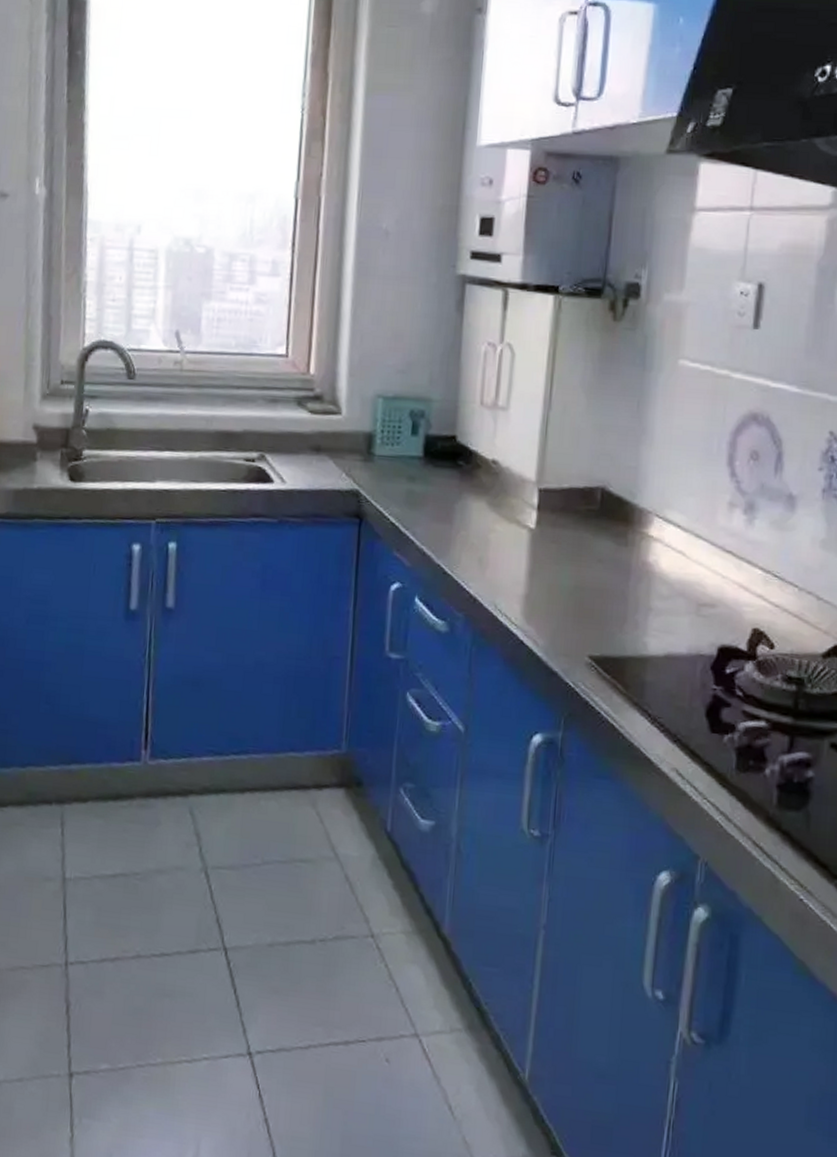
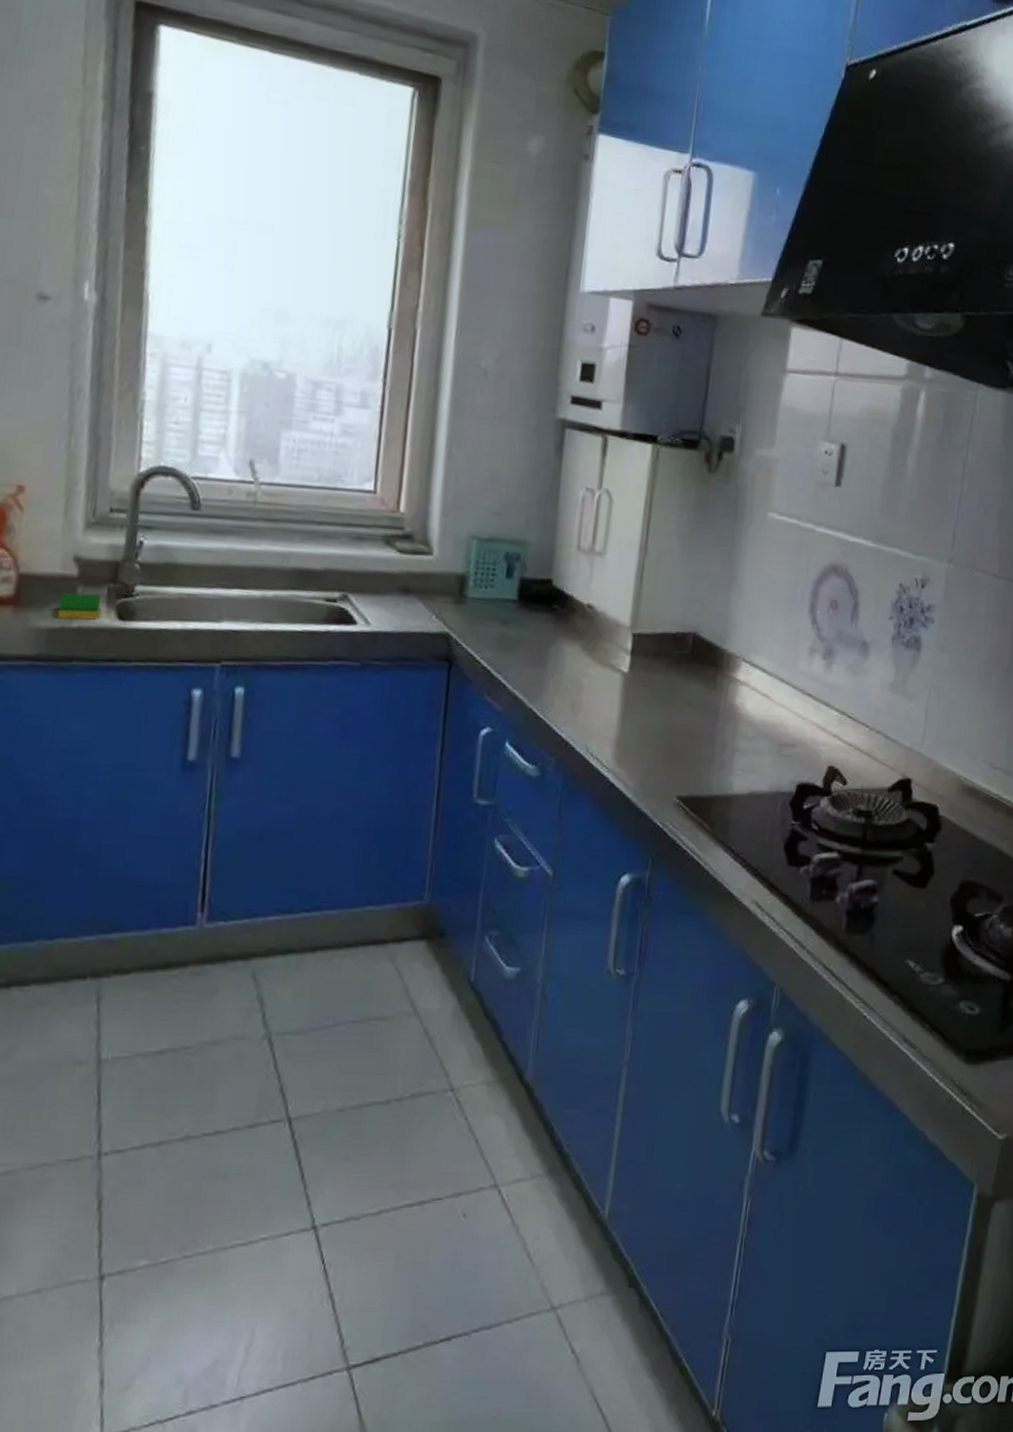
dish sponge: none [21,457,56,482] -> present [57,592,101,620]

